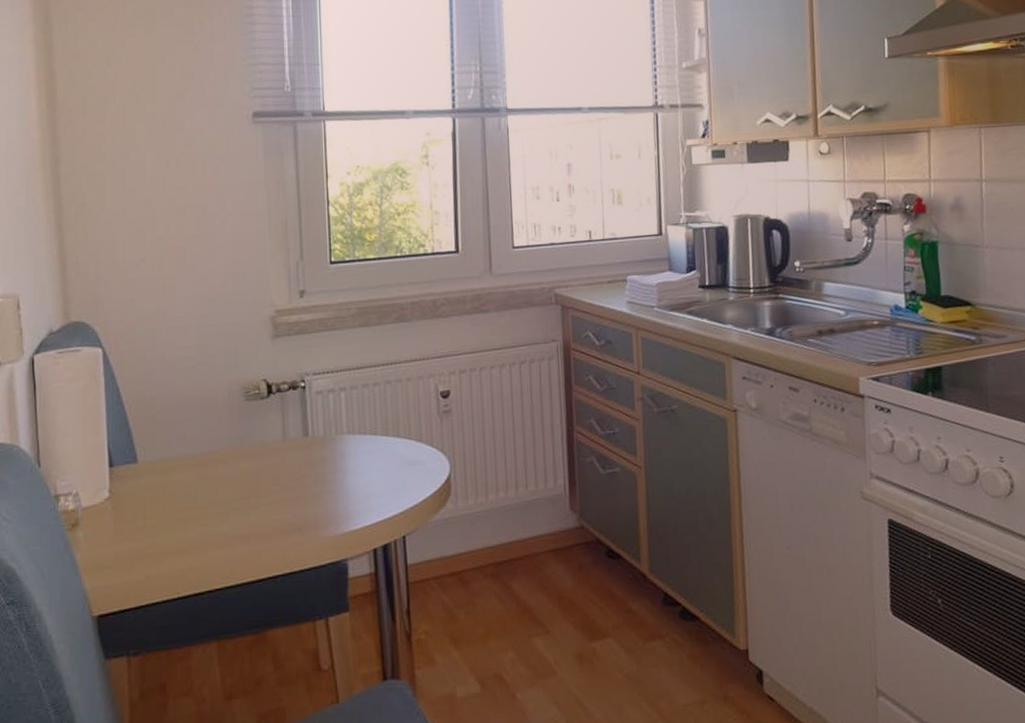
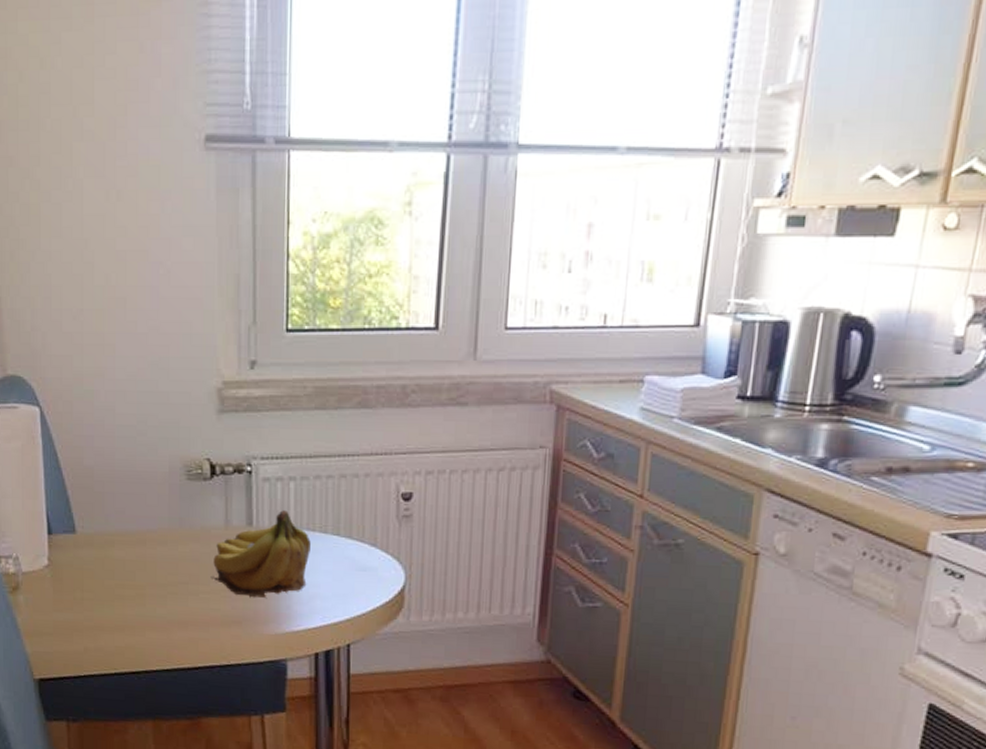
fruit: none [271,418,363,504] -> present [210,510,311,598]

